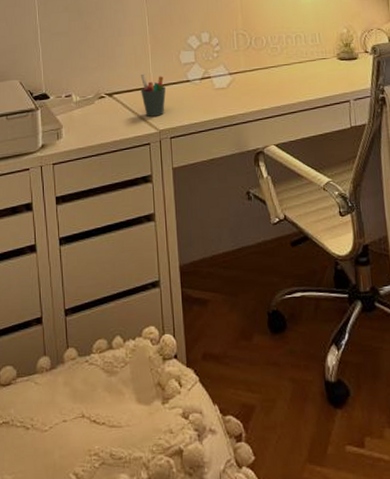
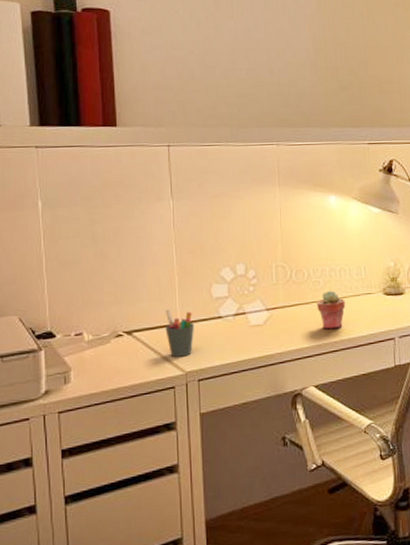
potted succulent: none [275,56,302,92] -> present [317,290,346,330]

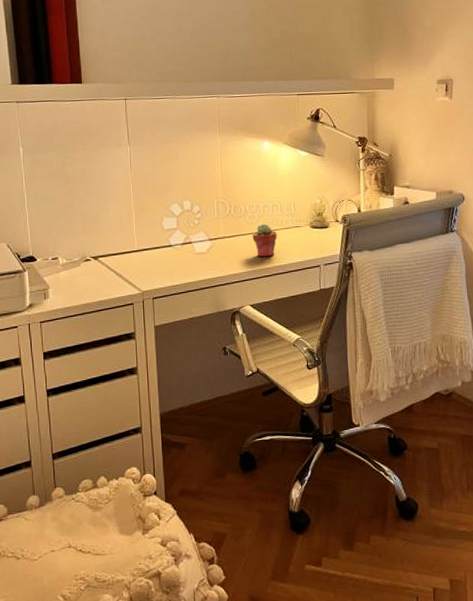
pen holder: present [165,309,195,357] -> none [124,238,150,279]

